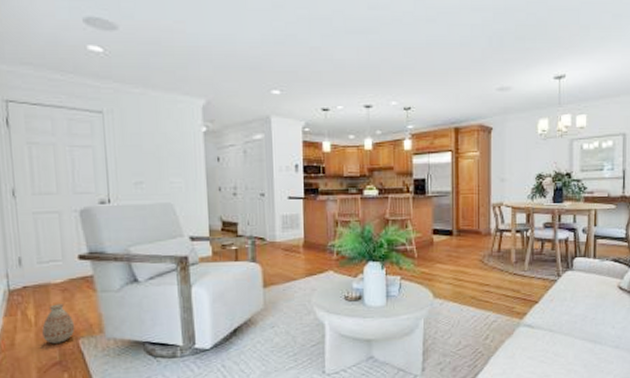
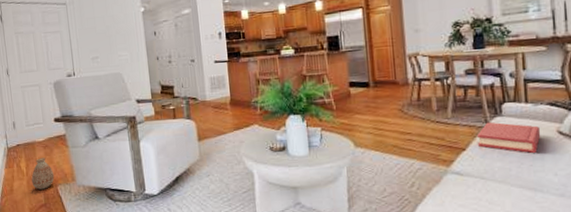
hardback book: none [550,275,604,308] -> present [477,122,541,154]

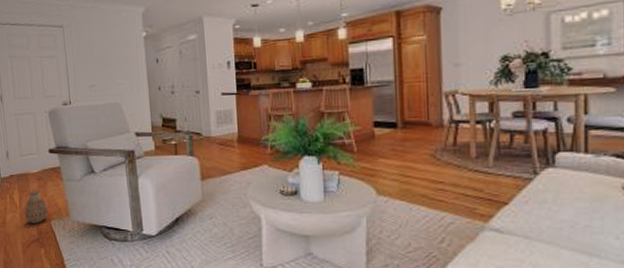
hardback book: present [477,122,541,154] -> none [523,173,602,213]

